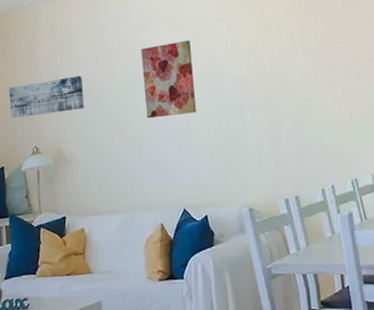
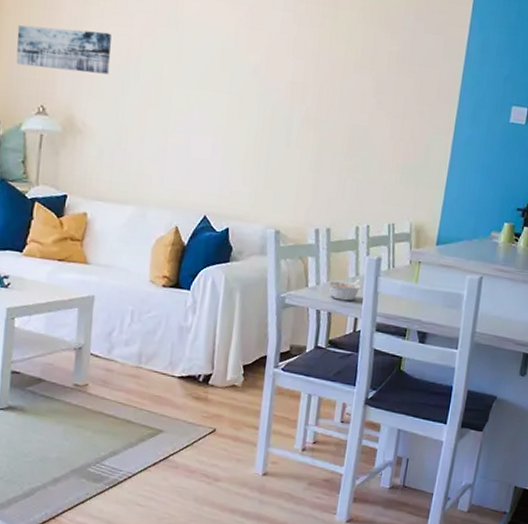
wall art: present [141,40,197,119] -> none [181,19,247,112]
legume: none [306,237,341,261] -> present [326,279,362,301]

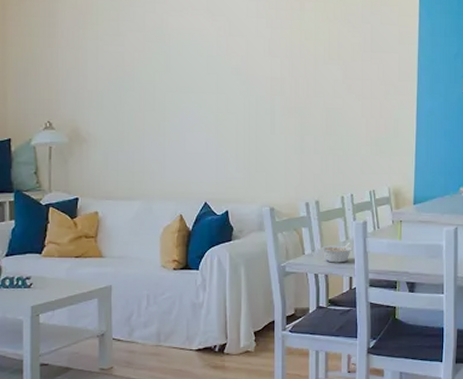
wall art: present [16,25,111,75] -> none [21,51,107,89]

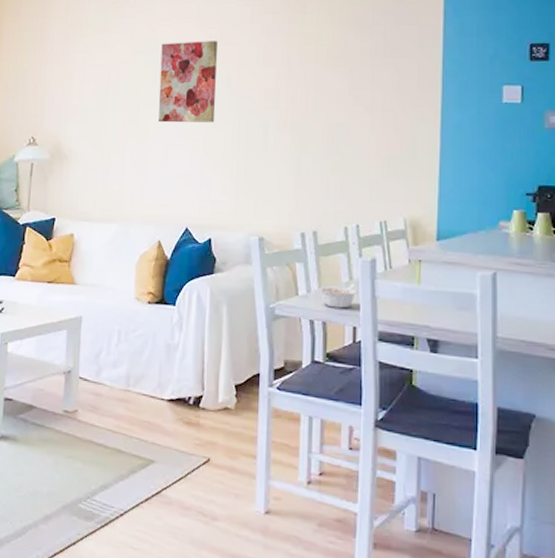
wall art: none [173,32,227,108] -> present [158,41,217,123]

